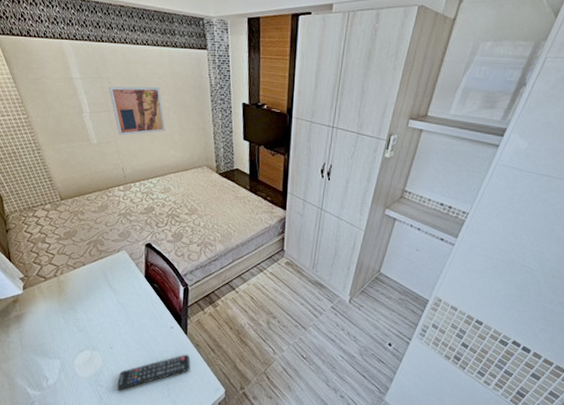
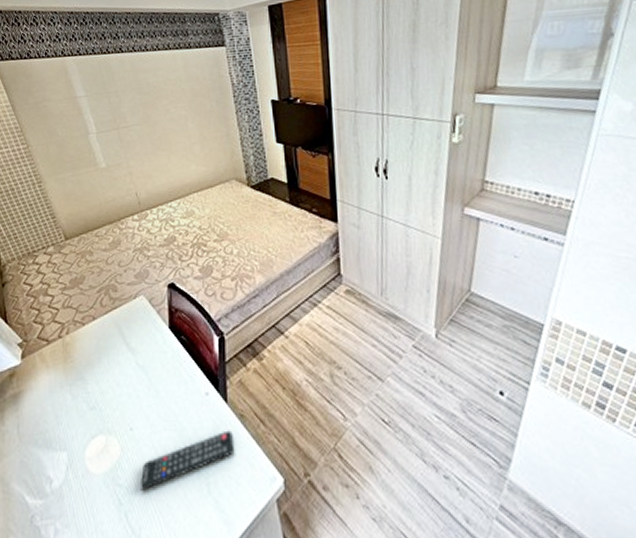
wall art: present [109,86,166,136] -> none [117,94,184,155]

